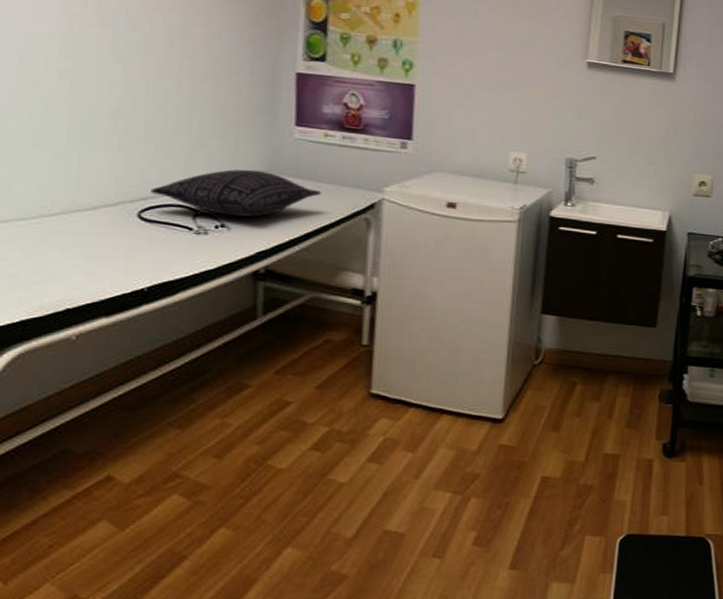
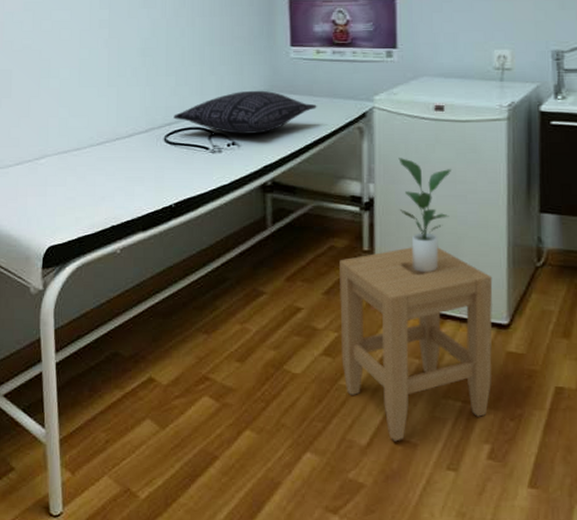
stool: none [331,342,491,533] -> present [339,247,493,442]
potted plant: none [403,253,459,369] -> present [398,158,451,273]

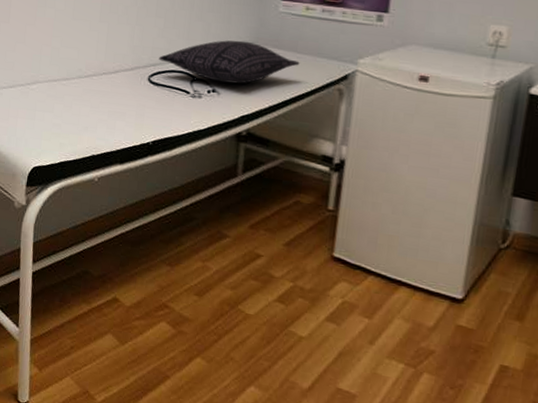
stool: present [339,247,493,442] -> none [294,212,453,390]
potted plant: present [398,158,451,273] -> none [369,124,427,240]

